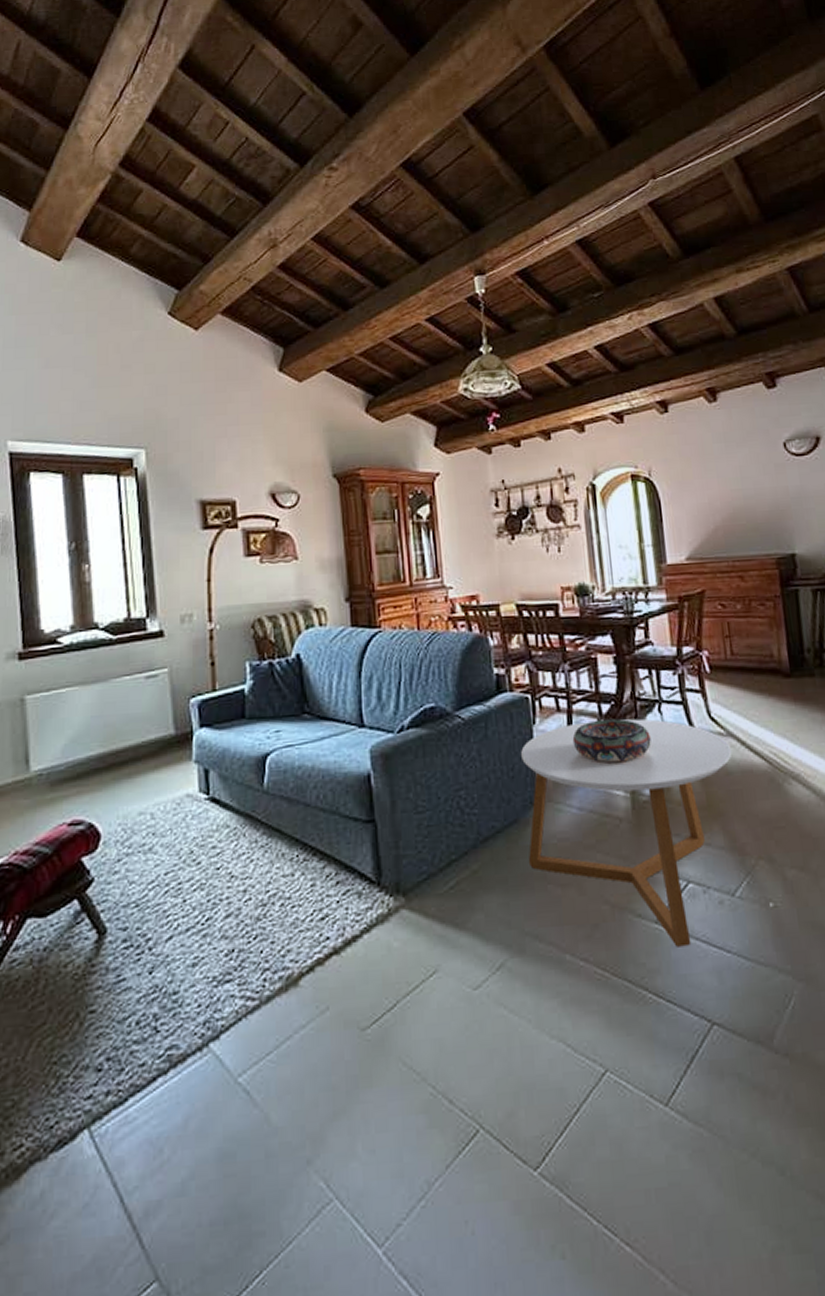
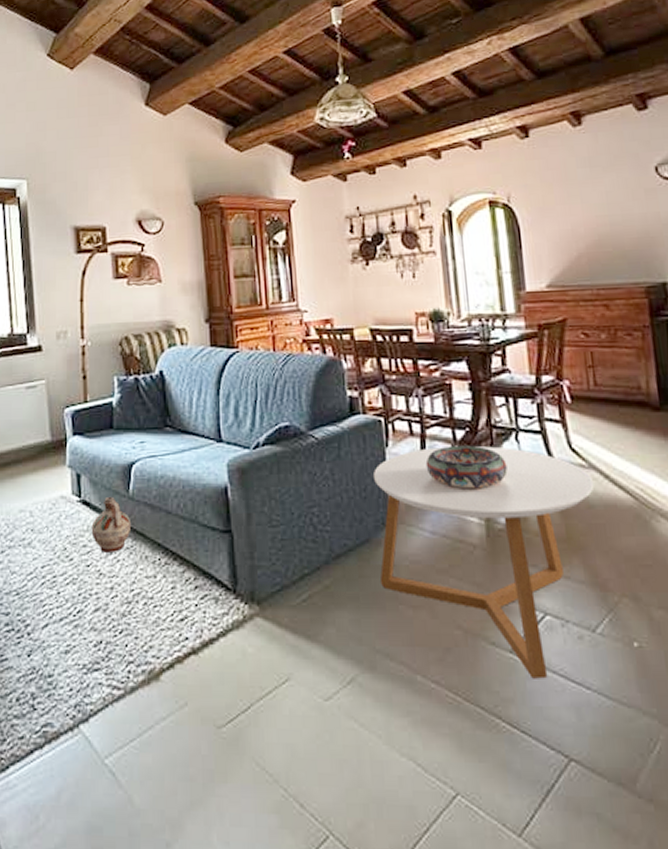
ceramic jug: none [221,791,267,853] -> present [91,496,132,552]

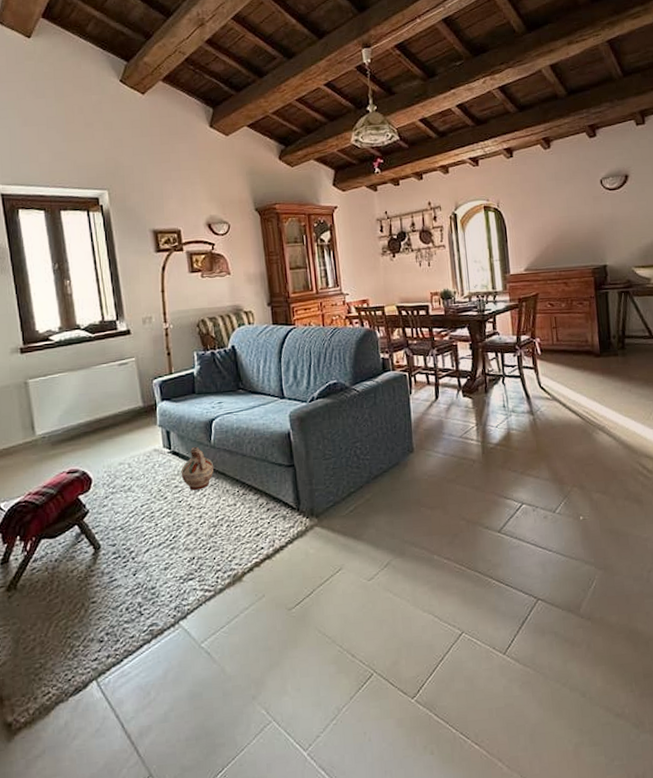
coffee table: present [374,446,595,679] -> none [401,389,556,549]
decorative bowl: present [425,445,508,489] -> none [439,389,497,421]

